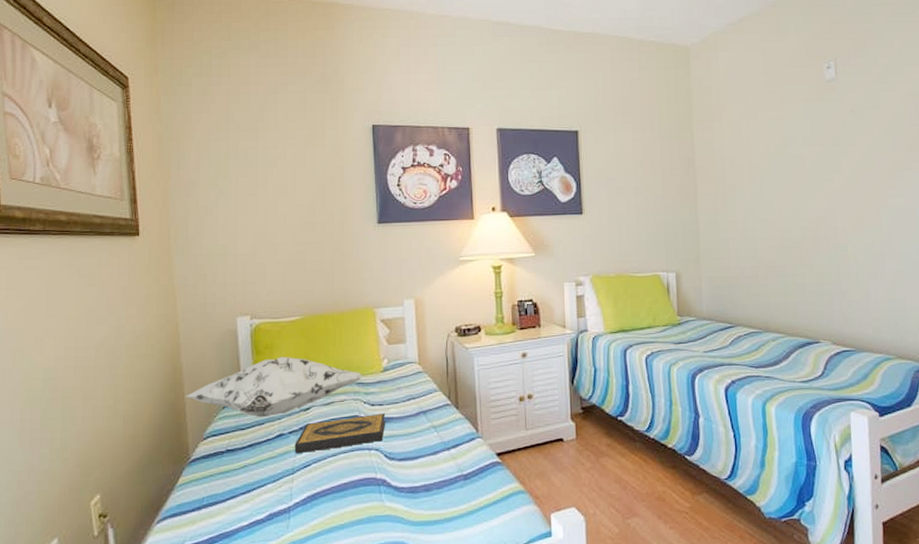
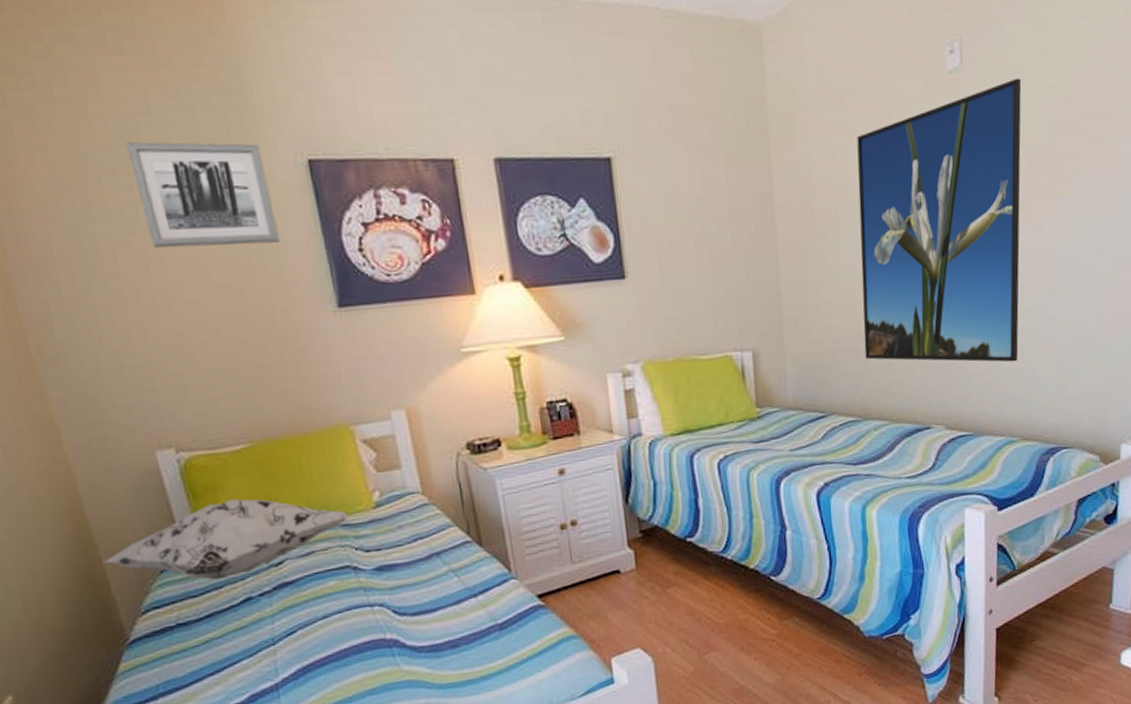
wall art: none [258,110,345,178] -> present [126,142,280,248]
hardback book: present [294,413,386,454] -> none [269,559,389,621]
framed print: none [758,86,891,294] -> present [857,78,1022,362]

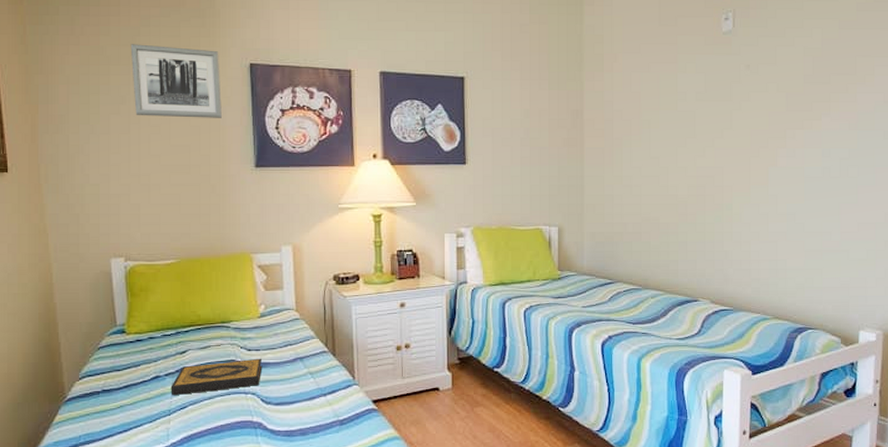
decorative pillow: present [102,498,352,580] -> none [59,299,242,360]
hardback book: none [269,559,389,621] -> present [170,358,263,396]
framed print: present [857,78,1022,362] -> none [647,41,781,255]

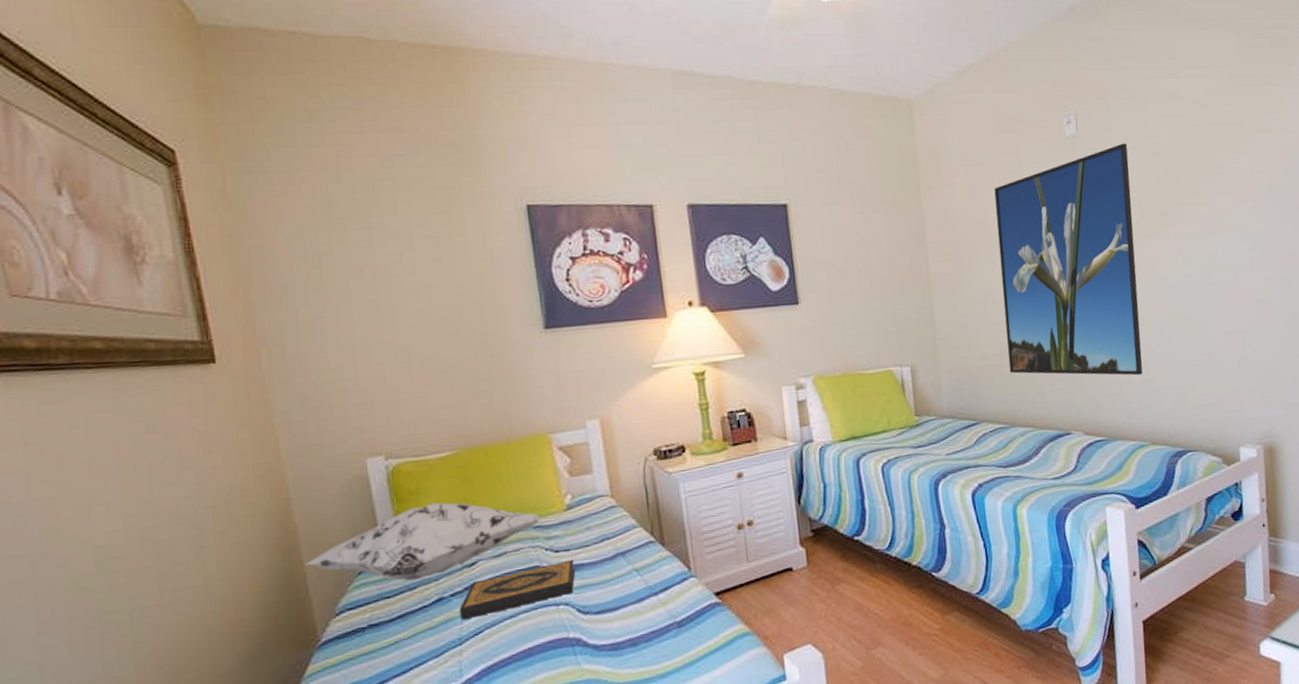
decorative pillow: none [59,299,242,360] -> present [303,502,544,581]
wall art: present [130,44,222,118] -> none [370,190,497,278]
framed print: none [647,41,781,255] -> present [994,143,1143,376]

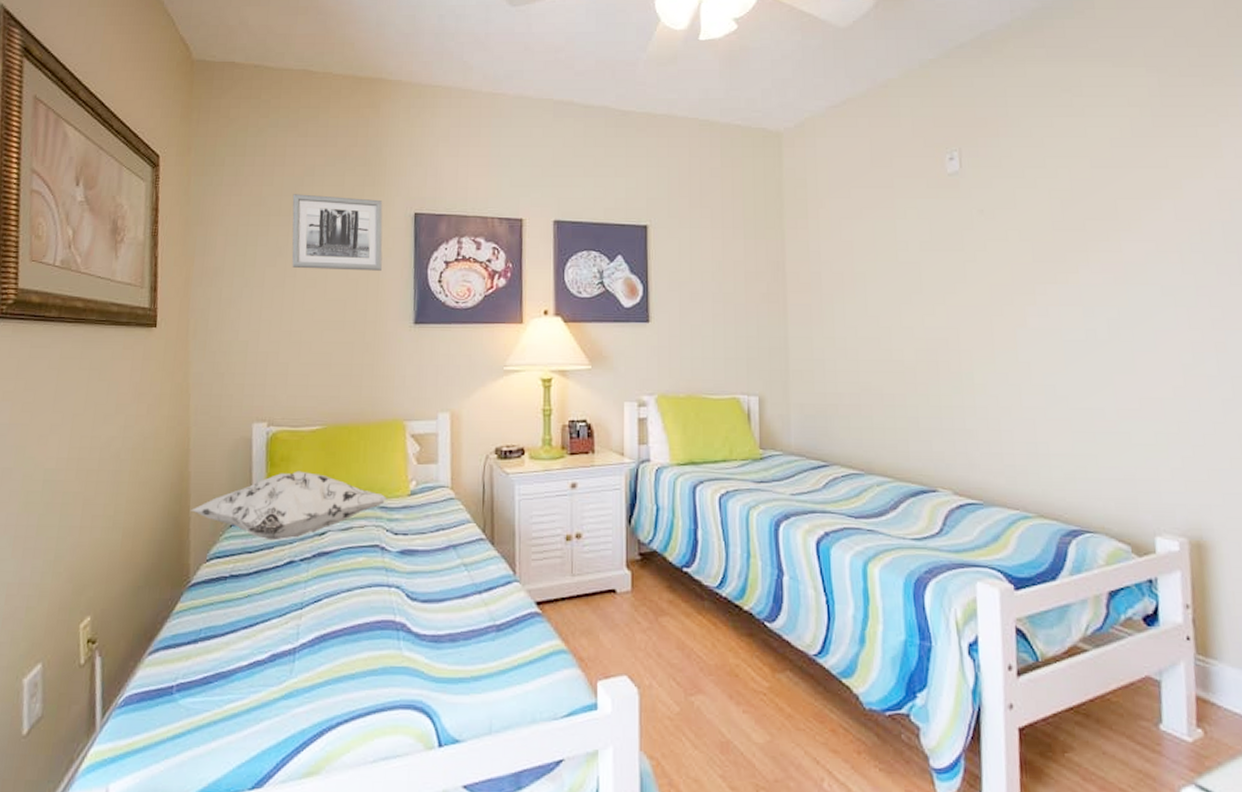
wall art: none [370,190,497,278] -> present [292,194,383,271]
hardback book: present [459,559,576,621] -> none [305,544,411,586]
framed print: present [994,143,1143,376] -> none [863,182,1030,436]

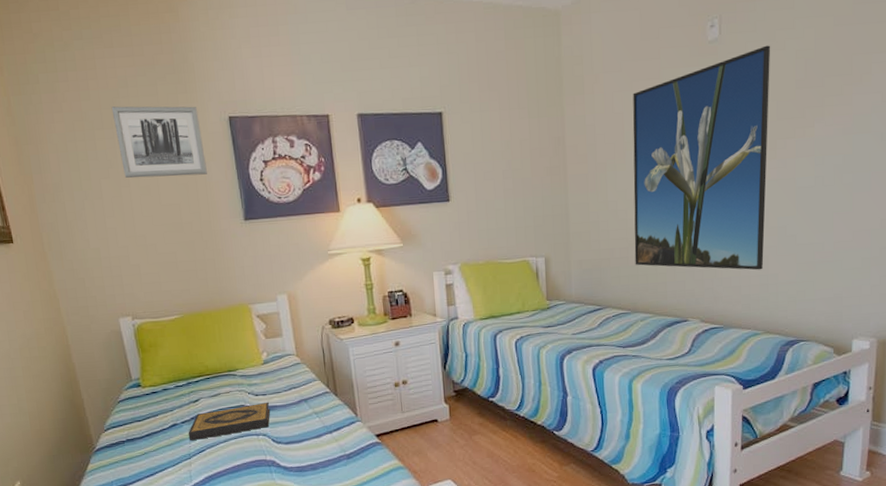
decorative pillow: present [190,471,389,541] -> none [81,353,247,410]
hardback book: none [305,544,411,586] -> present [188,402,271,441]
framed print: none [863,182,1030,436] -> present [633,45,771,270]

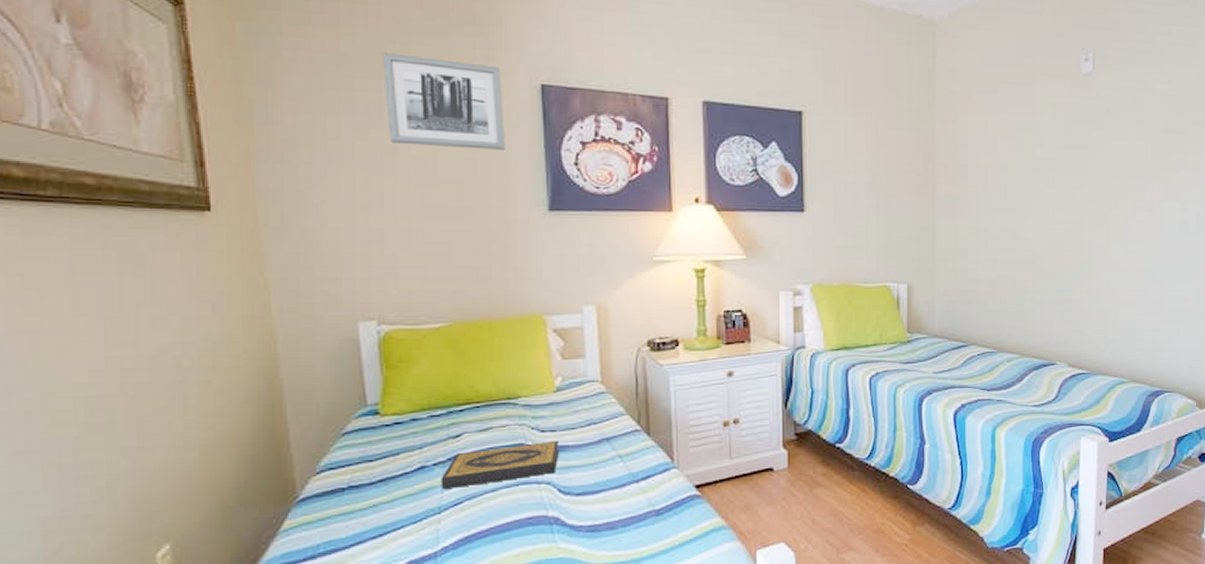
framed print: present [633,45,771,270] -> none [1003,86,1141,314]

